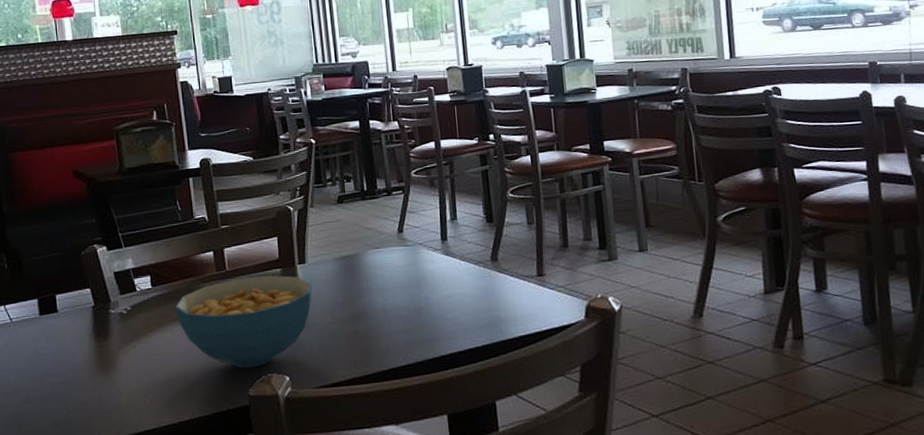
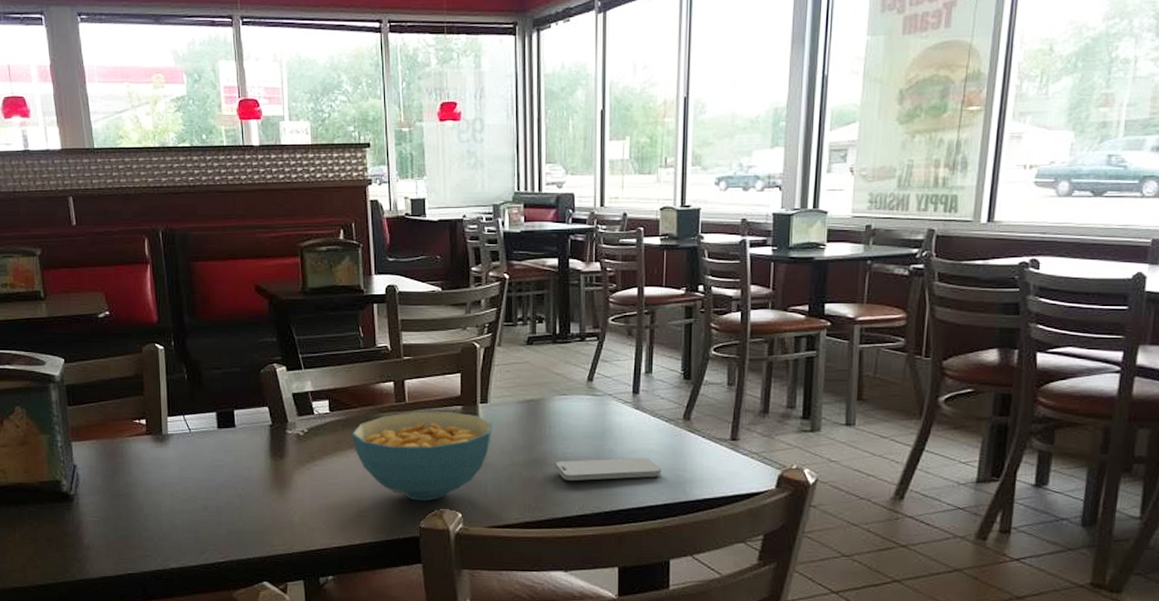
smartphone: none [374,301,477,332] -> present [554,457,662,481]

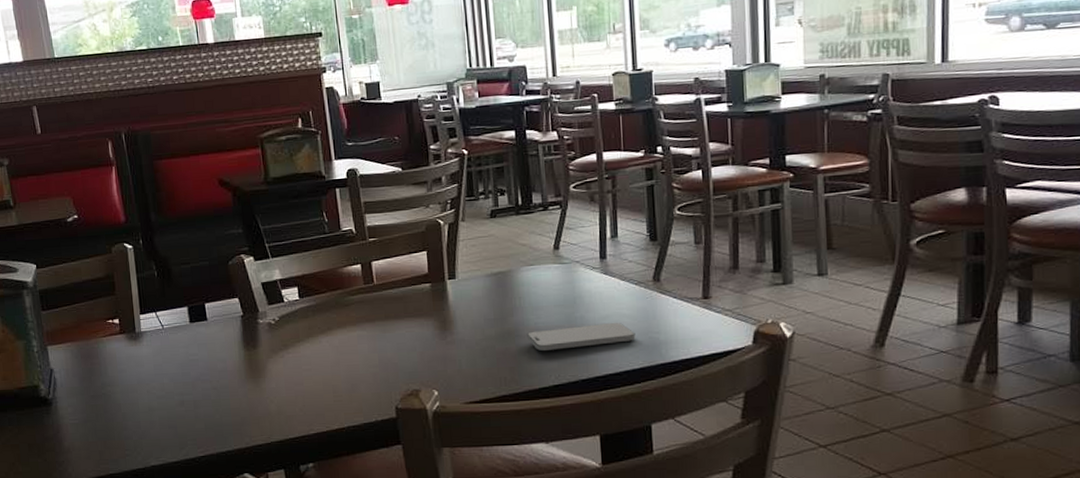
cereal bowl: present [352,411,493,501] -> none [323,290,463,382]

